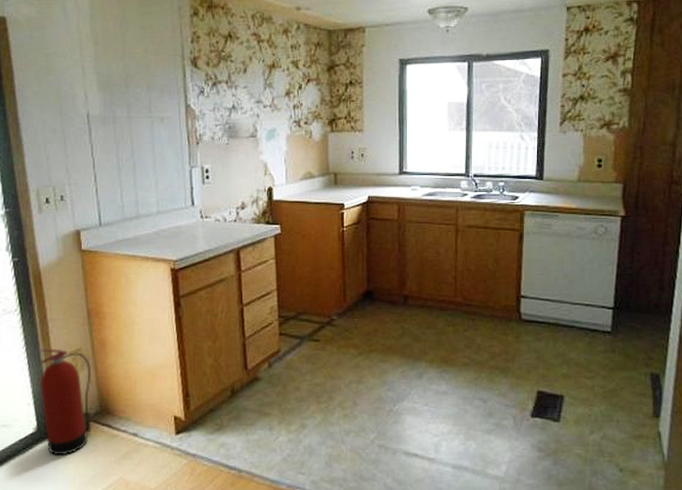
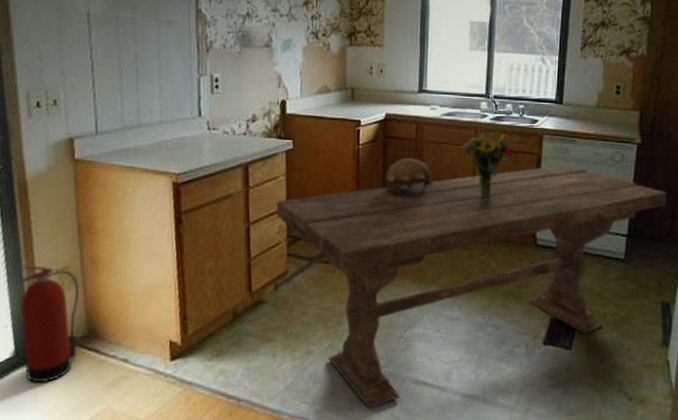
dining table: none [267,239,654,479] -> present [276,164,668,409]
decorative bowl: none [371,238,415,275] -> present [386,157,432,196]
bouquet: none [444,210,496,275] -> present [463,132,515,199]

